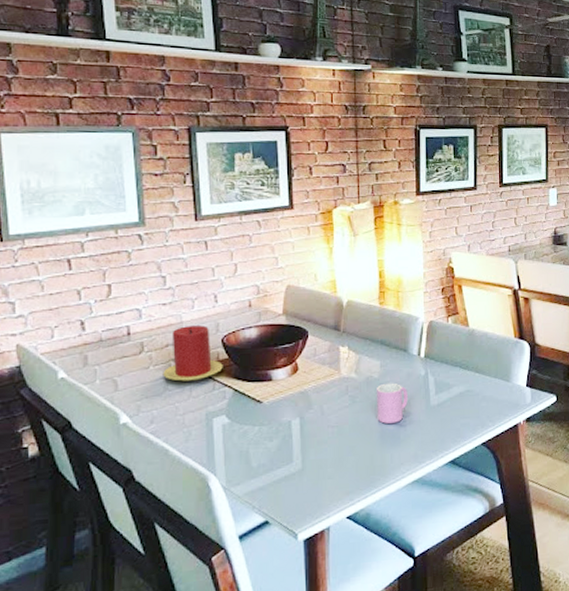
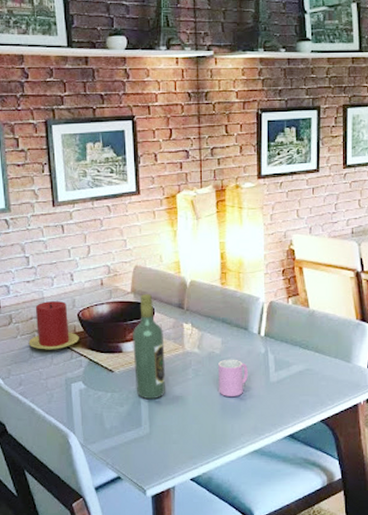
wine bottle: none [284,316,319,431] -> present [133,294,165,399]

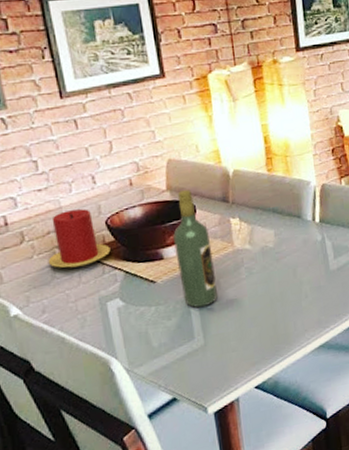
cup: present [218,359,248,396] -> none [273,251,306,293]

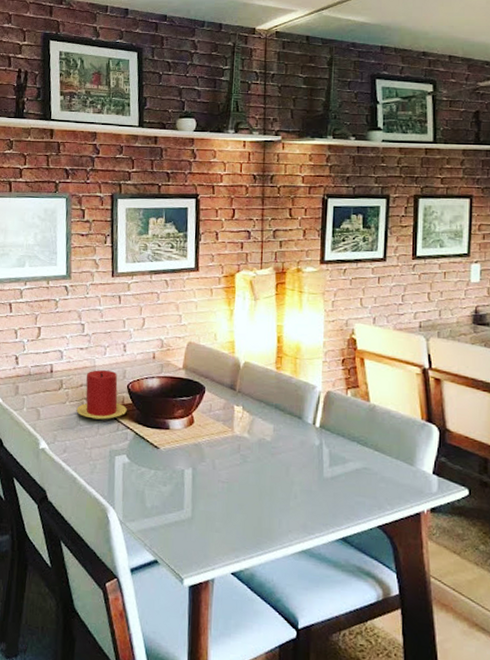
wine bottle: present [173,190,218,308] -> none [180,371,213,482]

